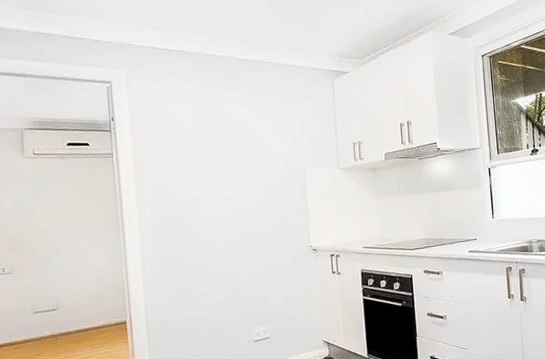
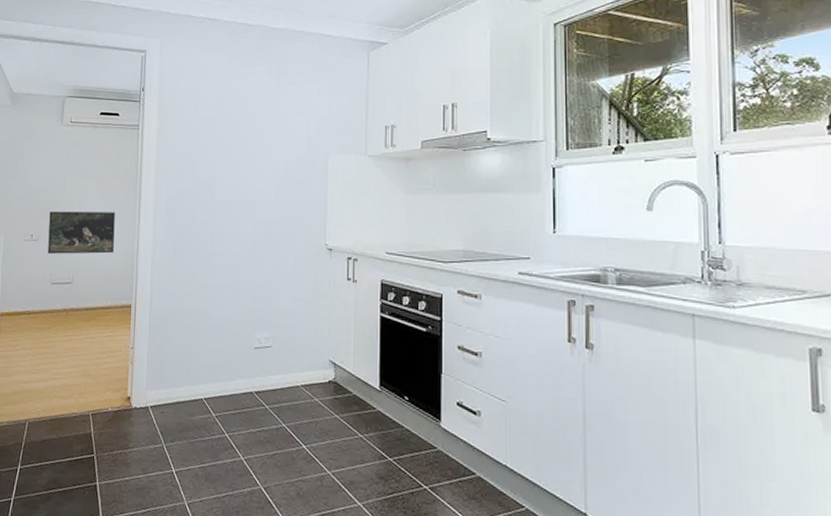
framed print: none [21,238,100,285] -> present [48,211,115,254]

